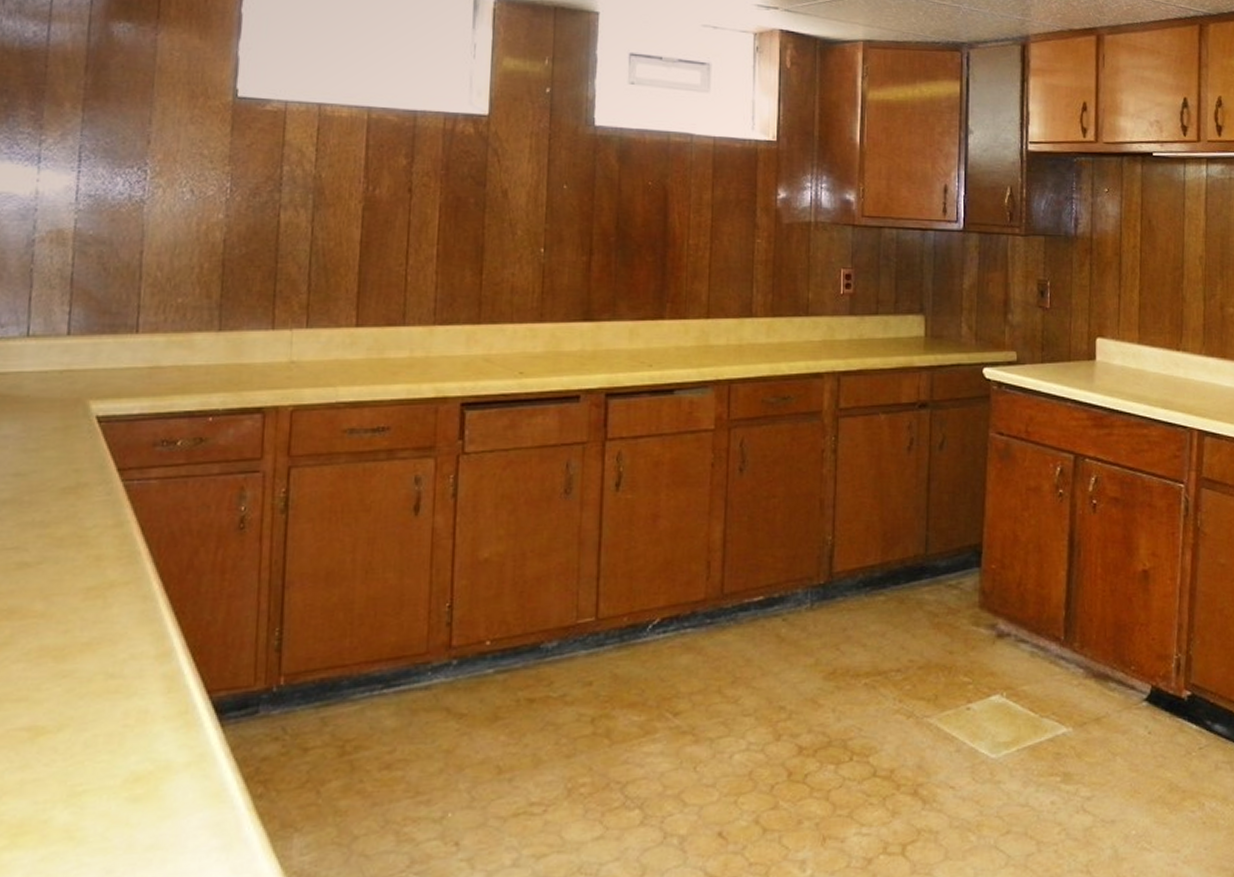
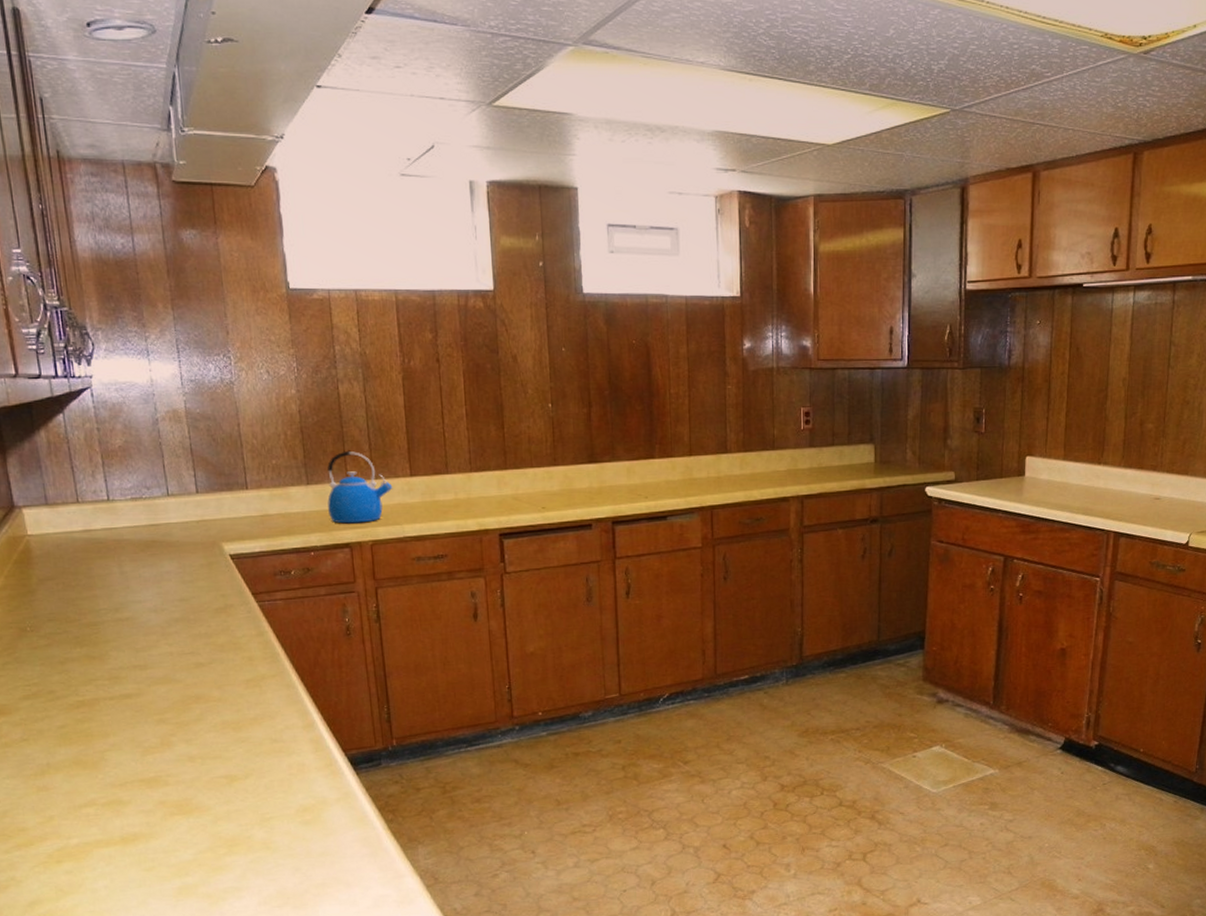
kettle: none [241,291,331,382] -> present [327,450,393,524]

